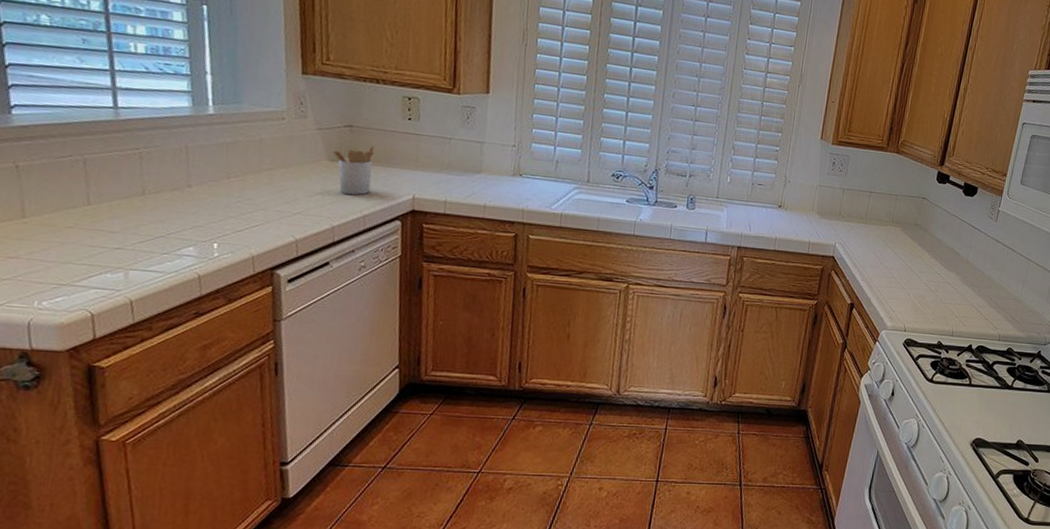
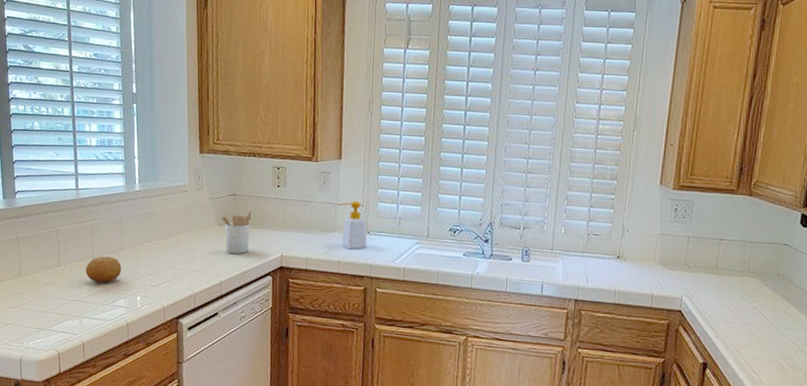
fruit: none [132,193,190,227] -> present [85,256,122,283]
soap bottle: none [484,140,519,194] -> present [337,200,367,250]

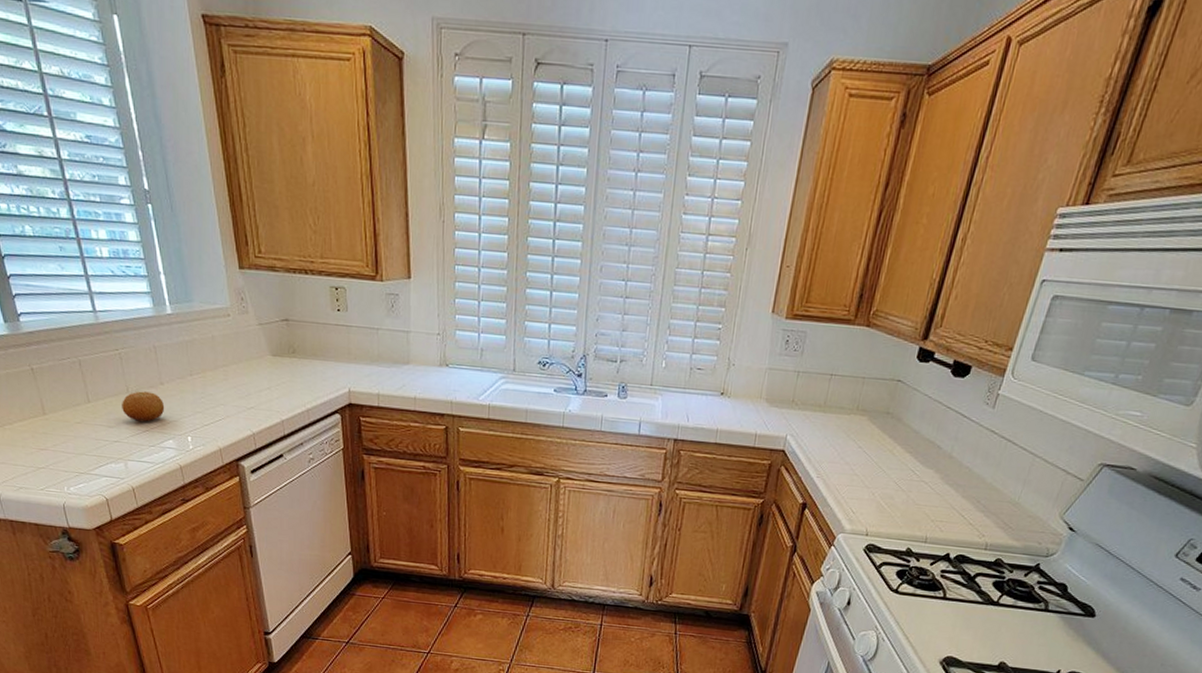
utensil holder: present [221,211,252,254] -> none [274,339,310,390]
soap bottle: present [337,200,367,250] -> none [410,328,446,385]

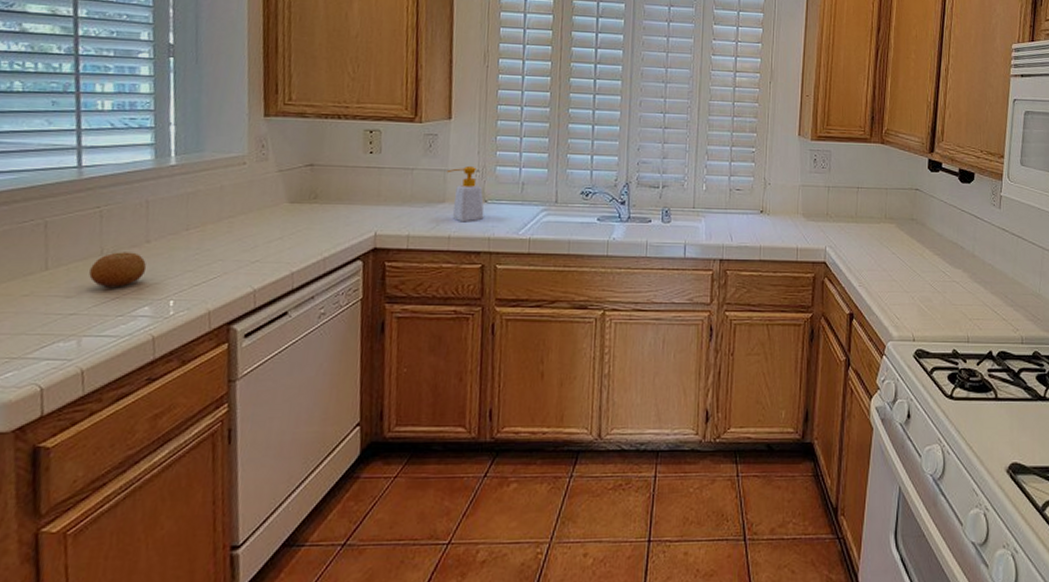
soap bottle: none [410,328,446,385] -> present [447,165,484,222]

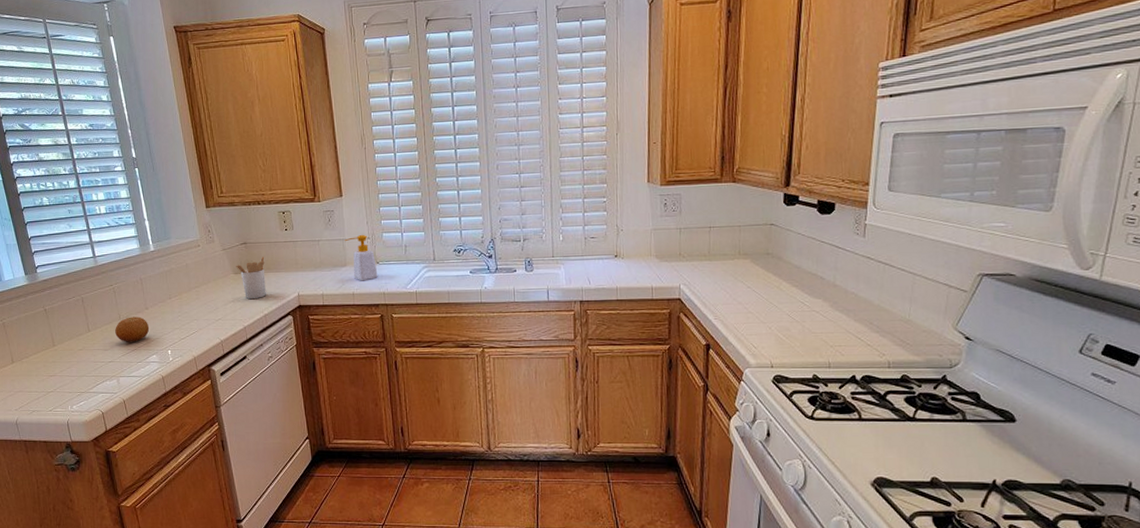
utensil holder: none [293,183,336,238] -> present [236,256,266,300]

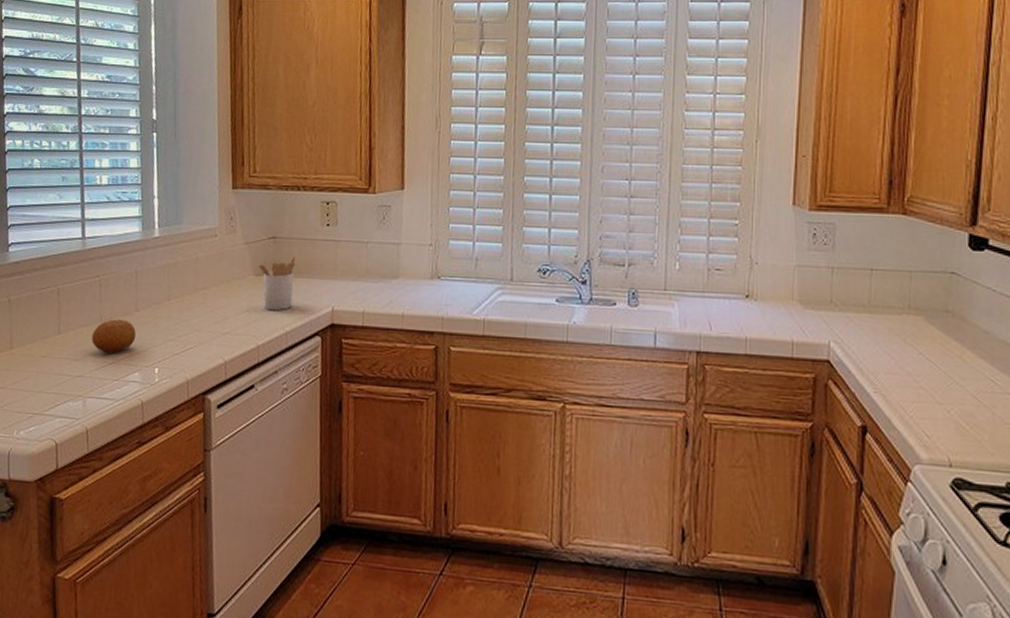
soap bottle: present [345,234,378,281] -> none [400,239,438,300]

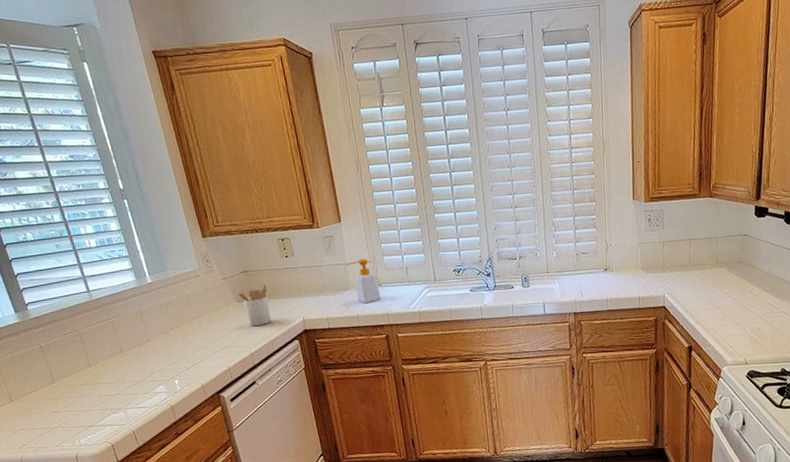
fruit: present [91,319,137,353] -> none [117,349,154,375]
soap bottle: none [400,239,438,300] -> present [346,258,381,304]

